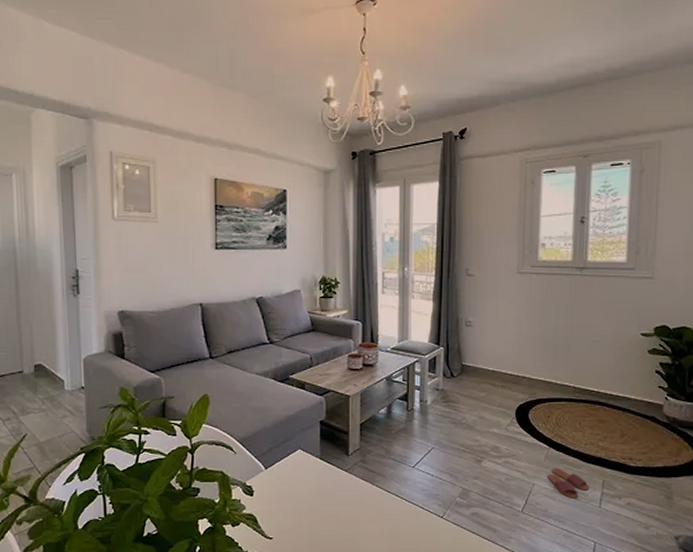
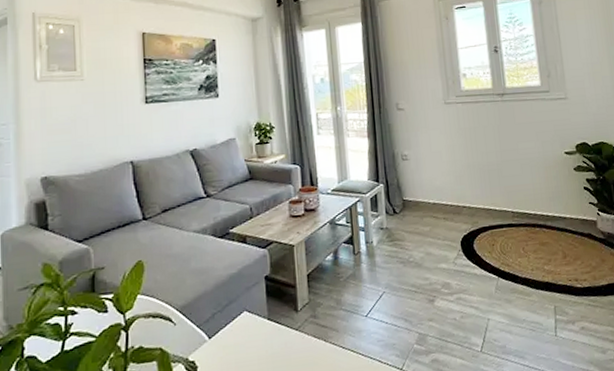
slippers: present [548,467,589,498] -> none [501,298,542,330]

